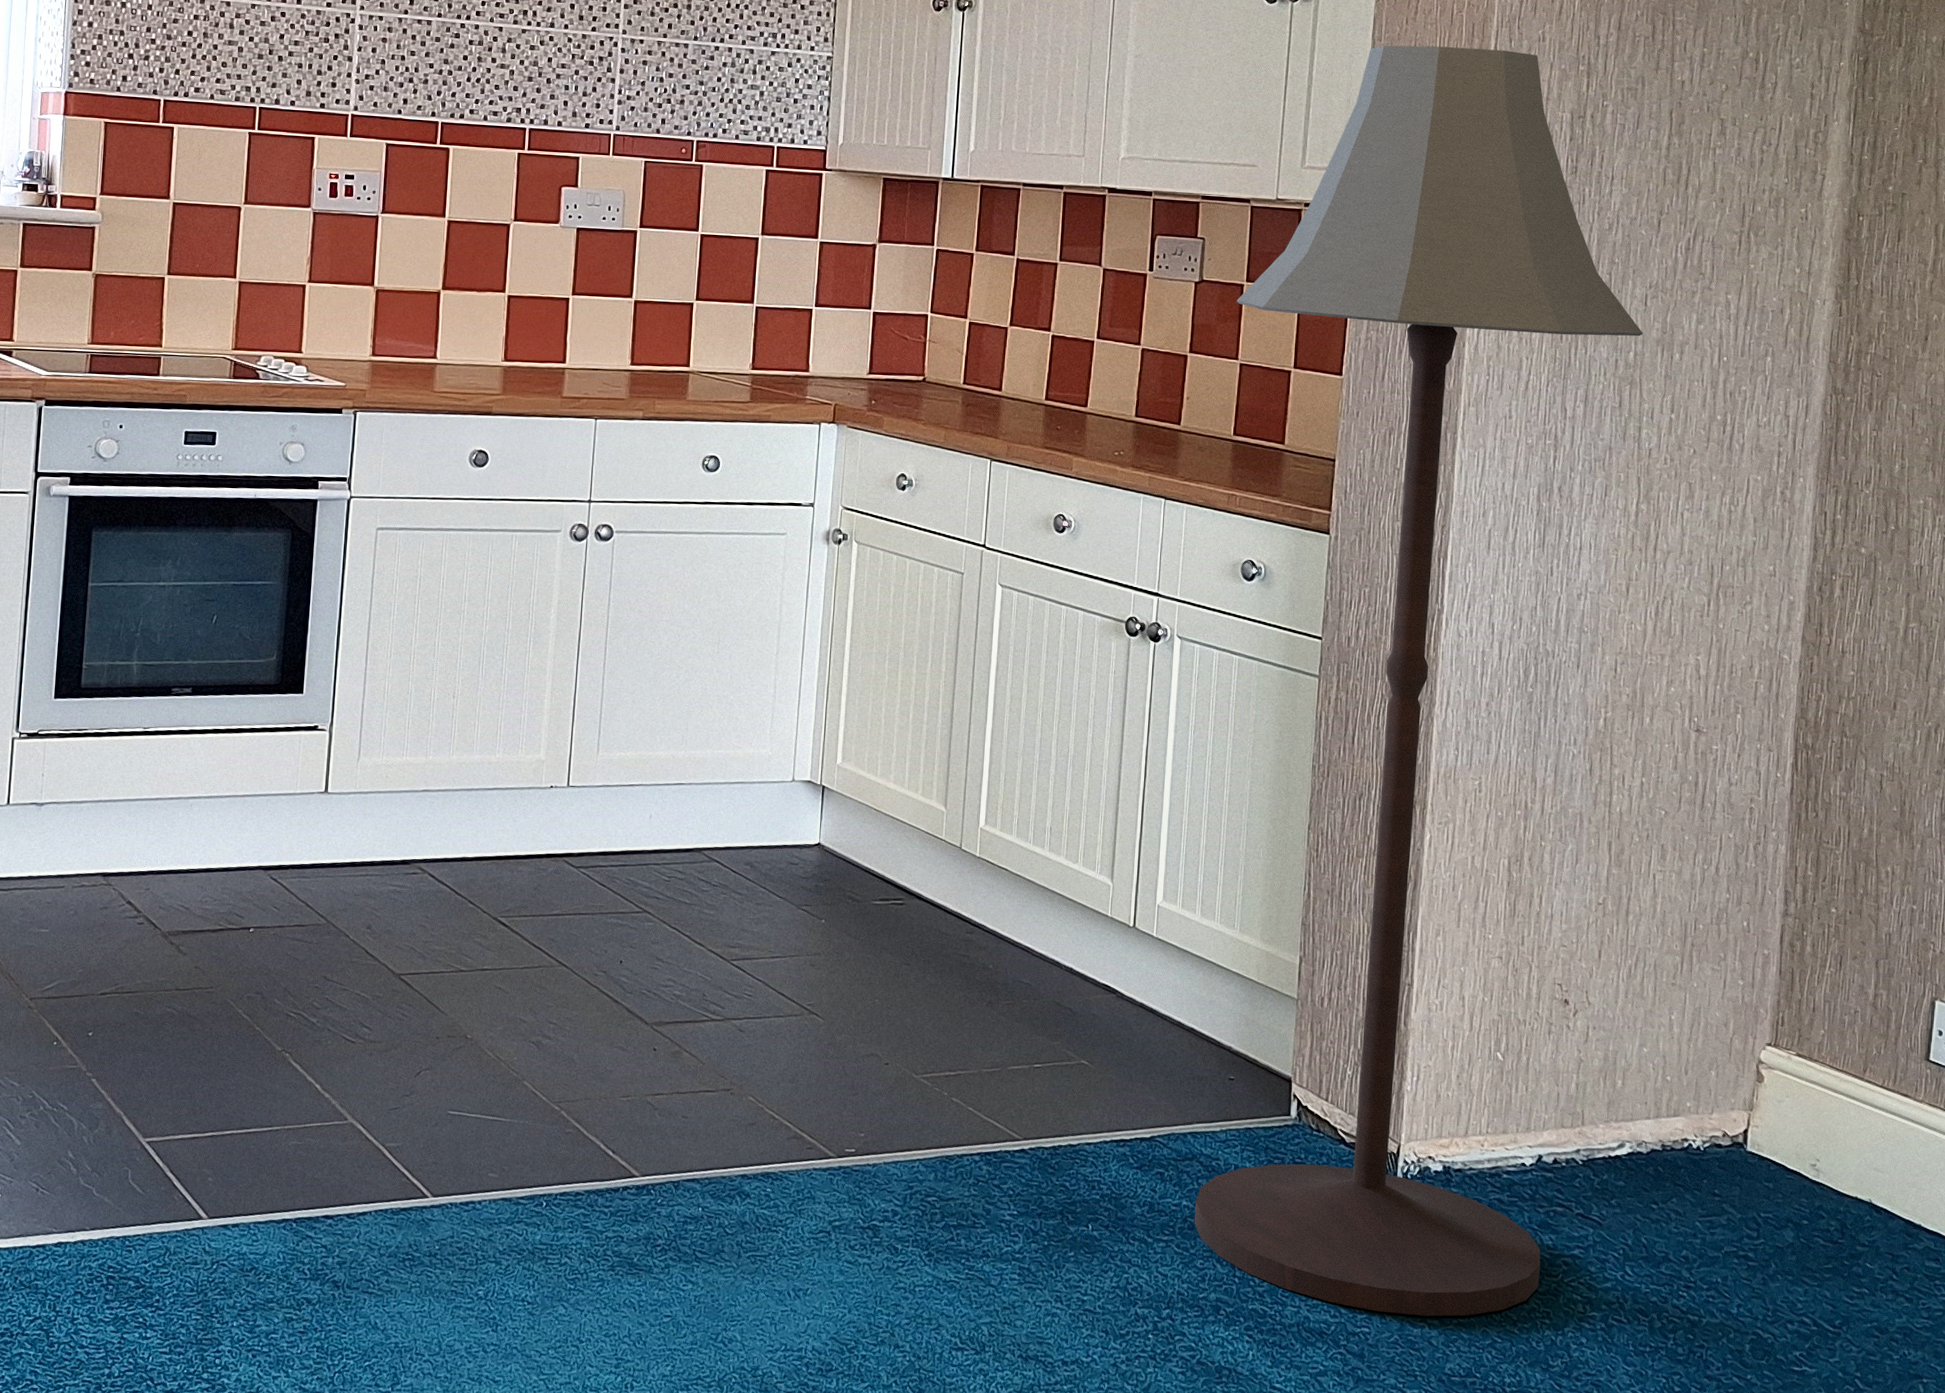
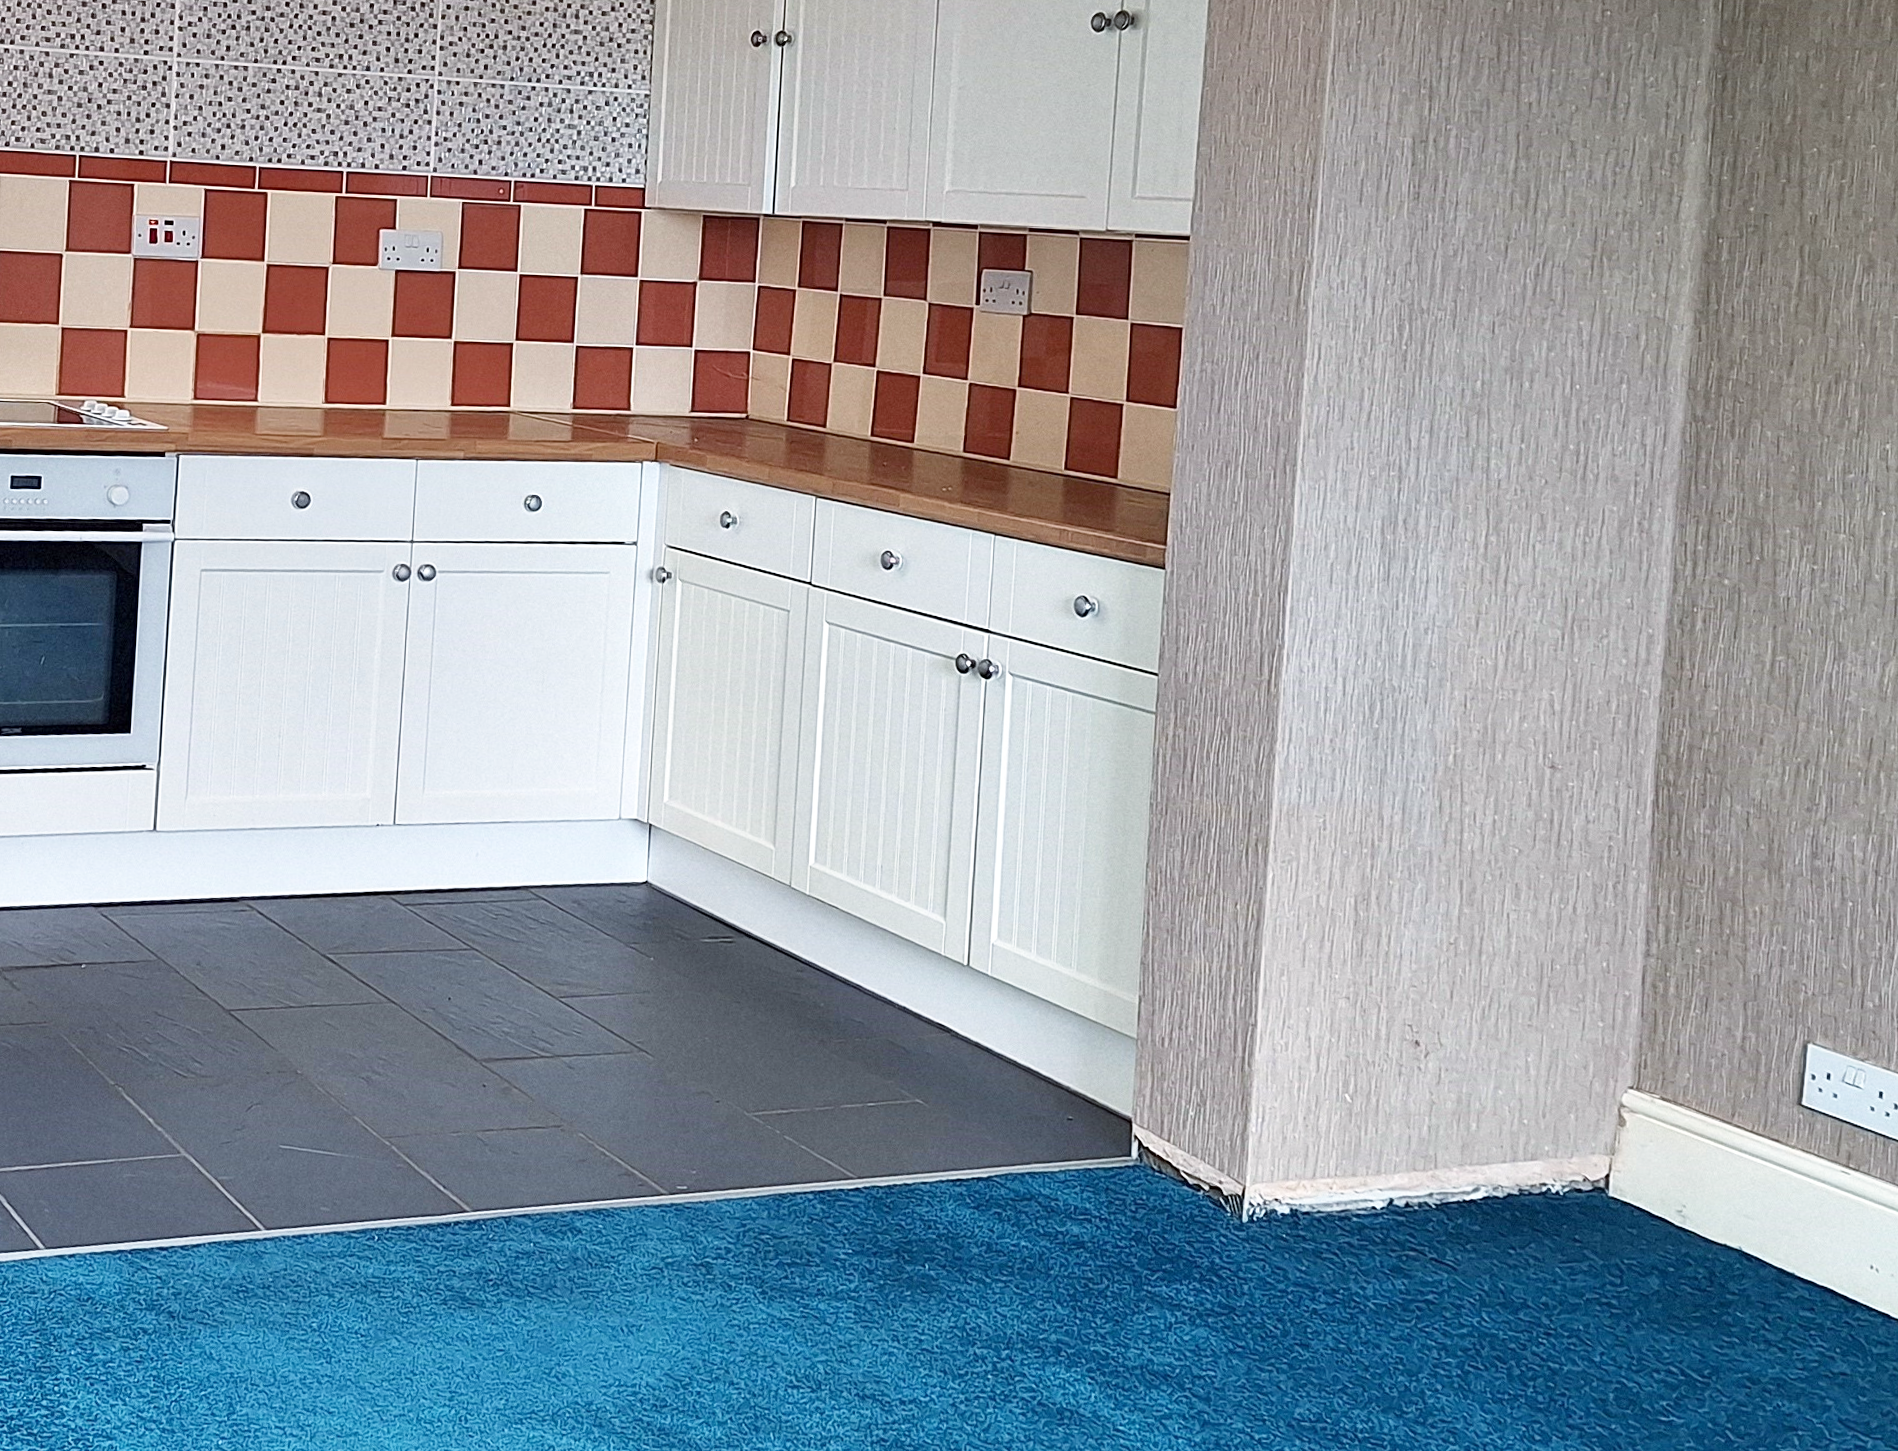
floor lamp: present [1194,45,1643,1317] -> none [1033,72,1491,1361]

